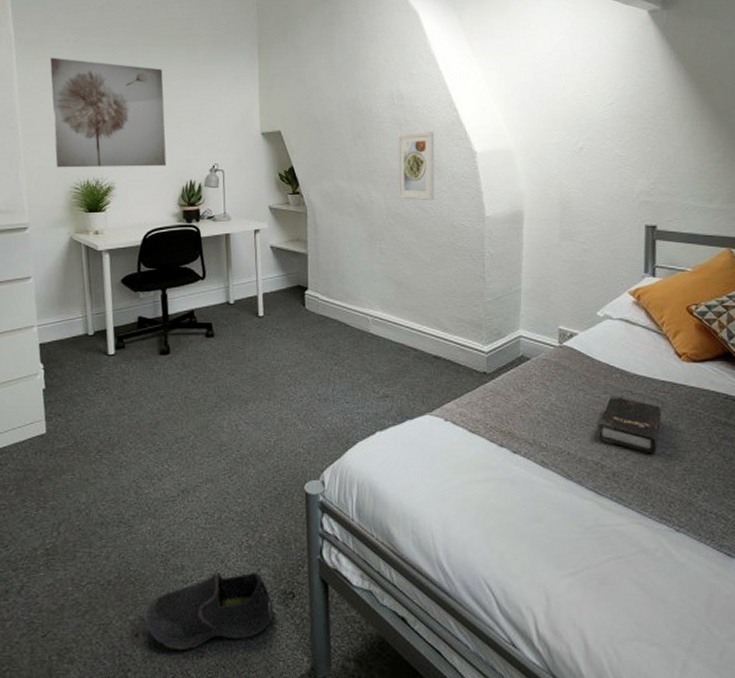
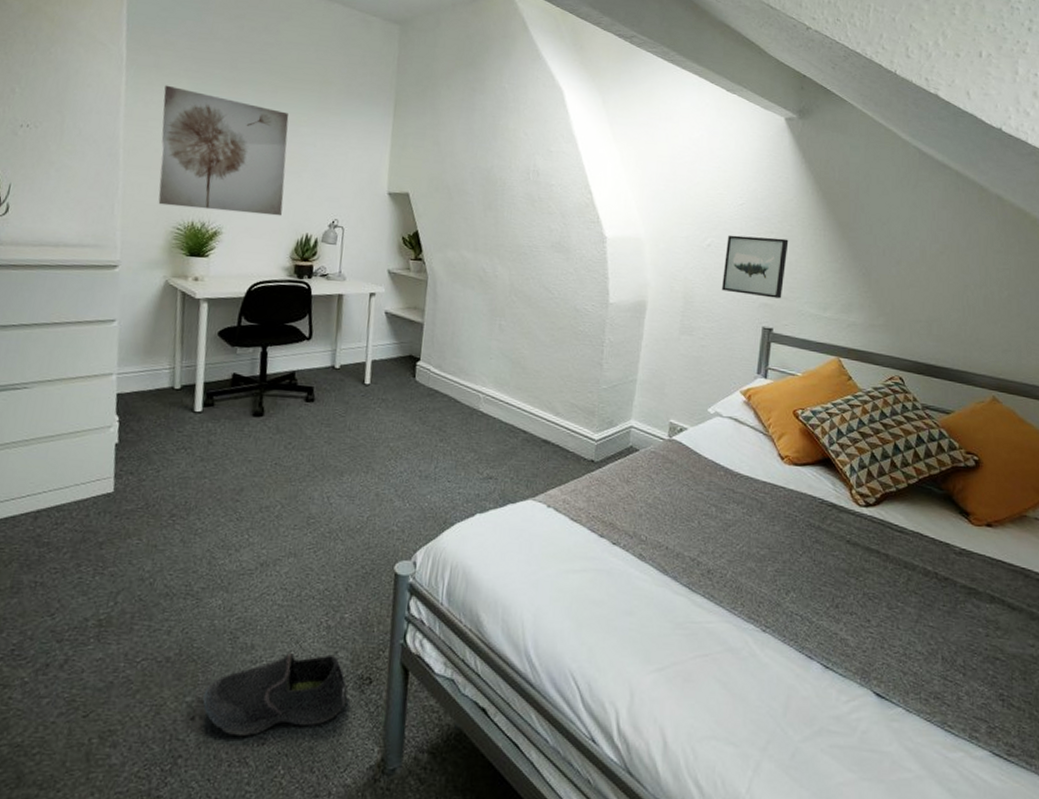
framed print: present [397,132,435,201] -> none [523,209,567,282]
wall art: none [598,133,665,195] -> present [722,234,789,299]
hardback book: present [599,395,662,454] -> none [698,492,760,554]

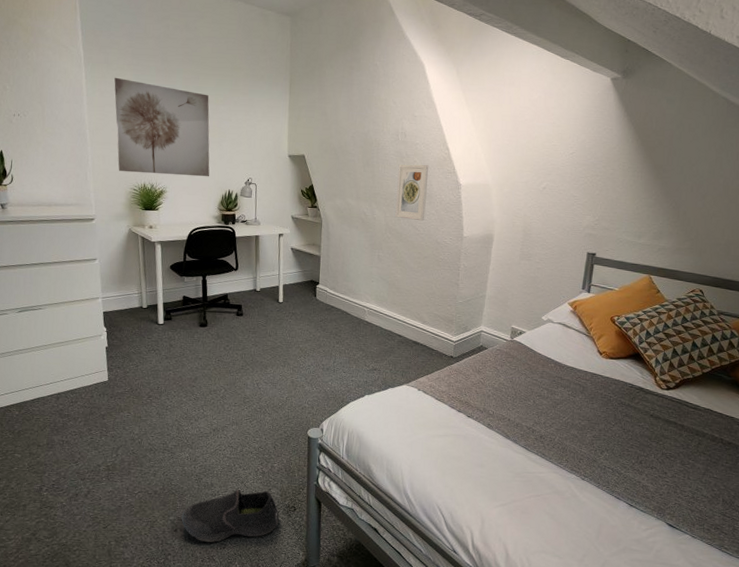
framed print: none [523,209,567,282] -> present [395,164,429,221]
wall art: present [722,234,789,299] -> none [555,179,611,229]

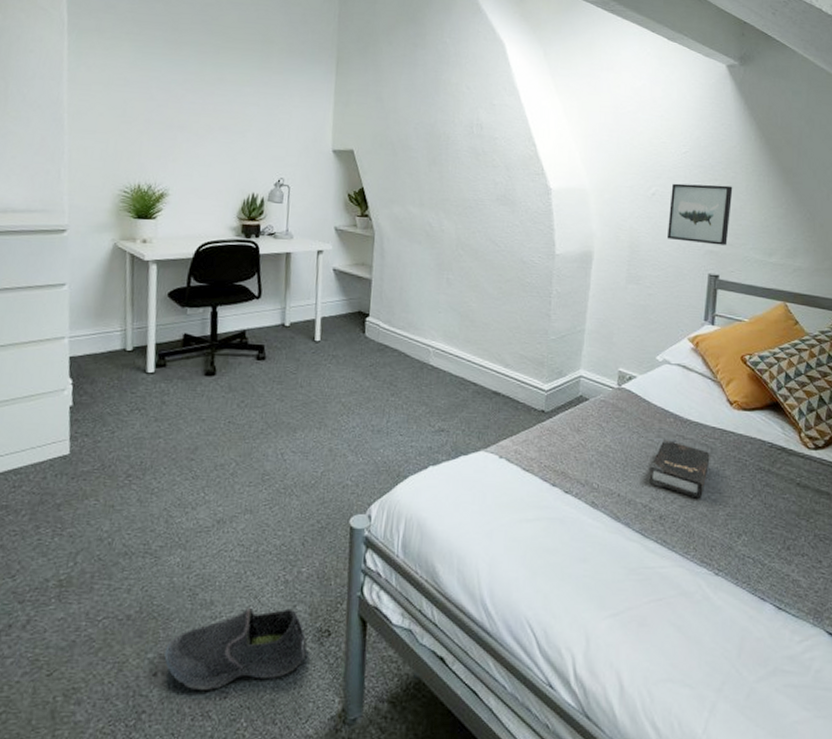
wall art: present [114,77,210,177] -> none [104,48,232,177]
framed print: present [395,164,429,221] -> none [469,163,512,235]
hardback book: none [533,379,582,424] -> present [649,439,710,499]
wall art: none [555,179,611,229] -> present [668,183,733,246]

